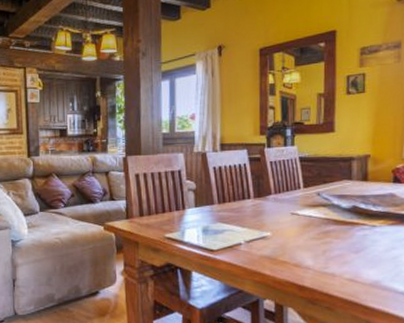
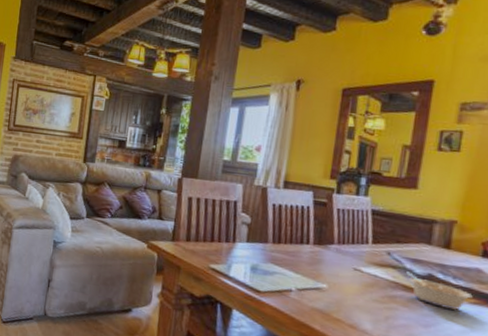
legume: none [335,207,390,234] -> present [406,271,473,311]

